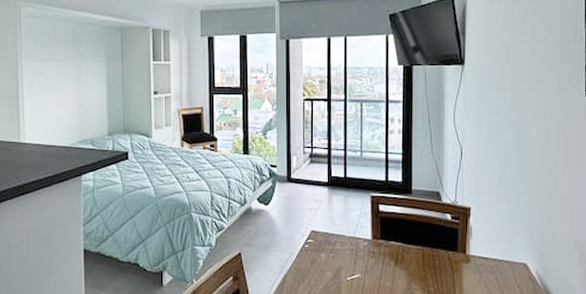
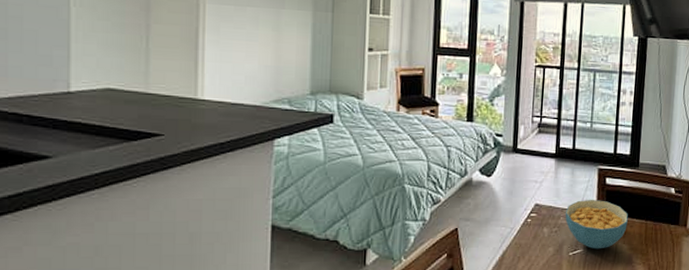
cereal bowl: none [340,225,404,275] -> present [565,199,628,250]

